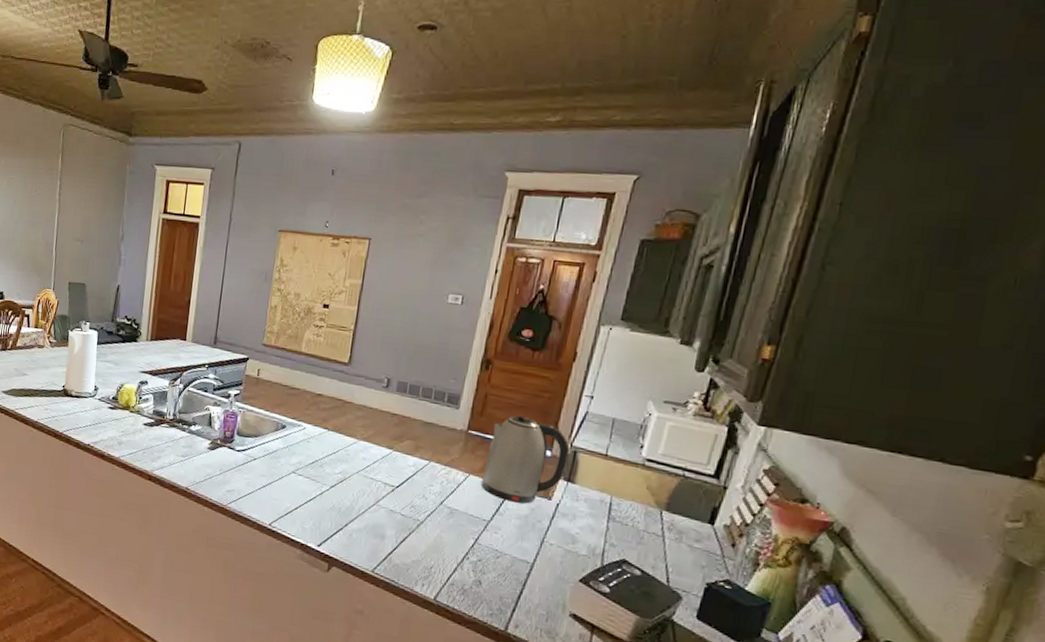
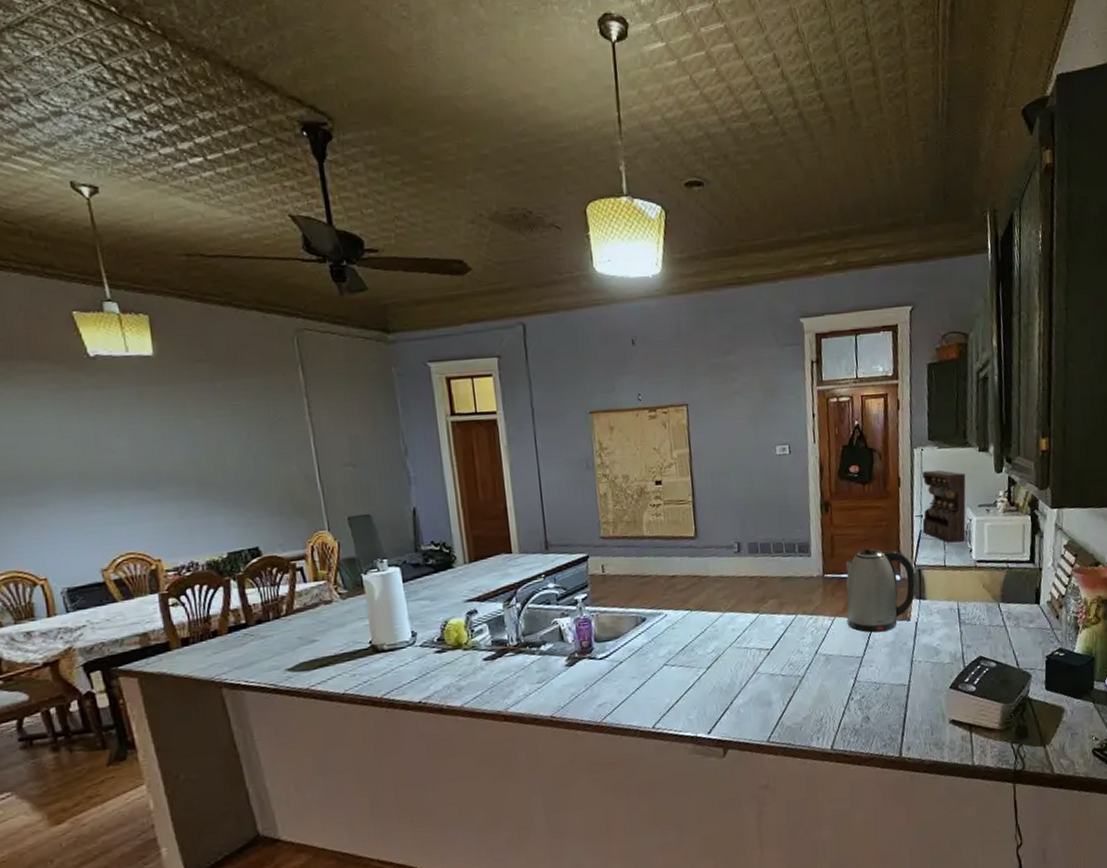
spice rack: none [589,351,657,435] -> present [922,469,966,543]

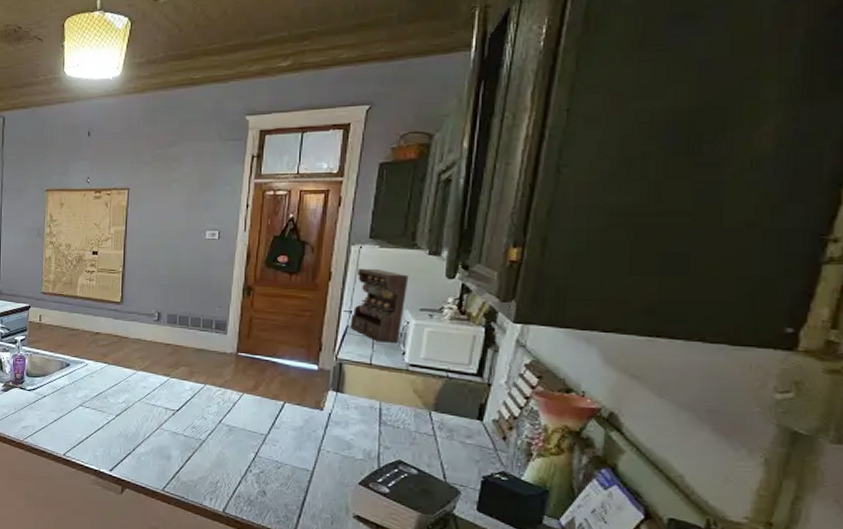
kettle: present [845,548,915,633] -> none [255,335,335,416]

